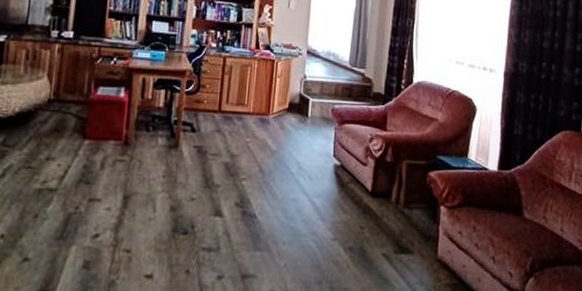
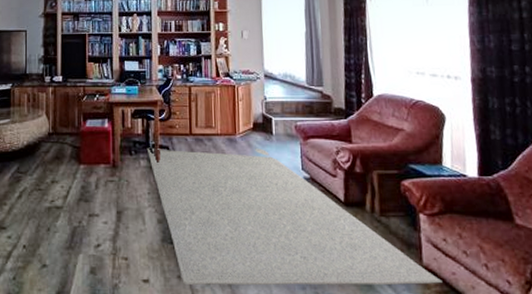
rug: none [167,123,453,281] -> present [146,147,442,286]

